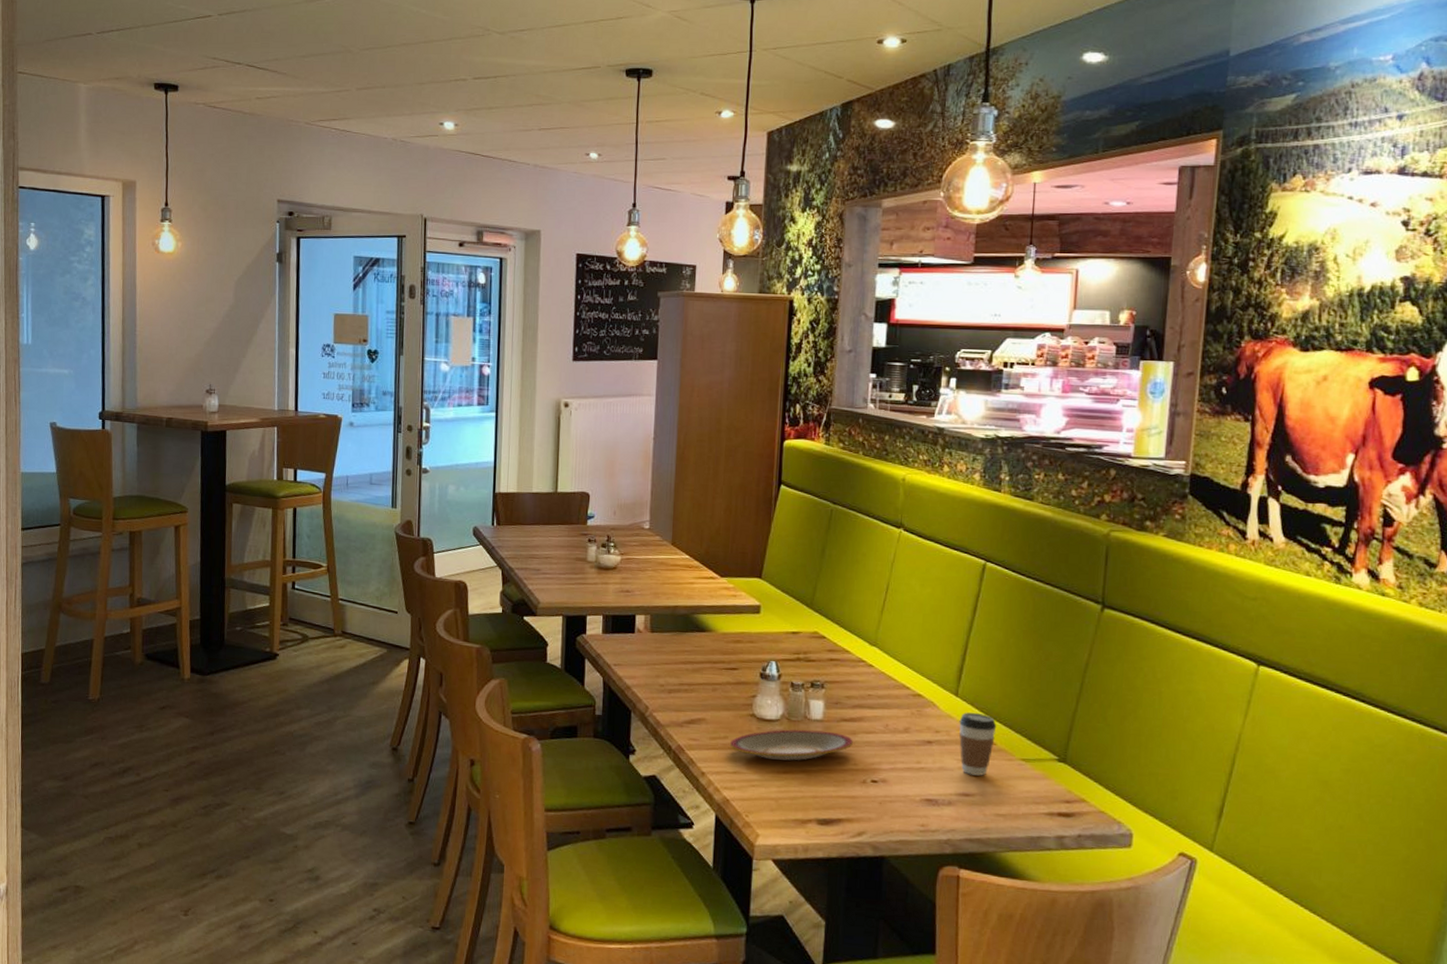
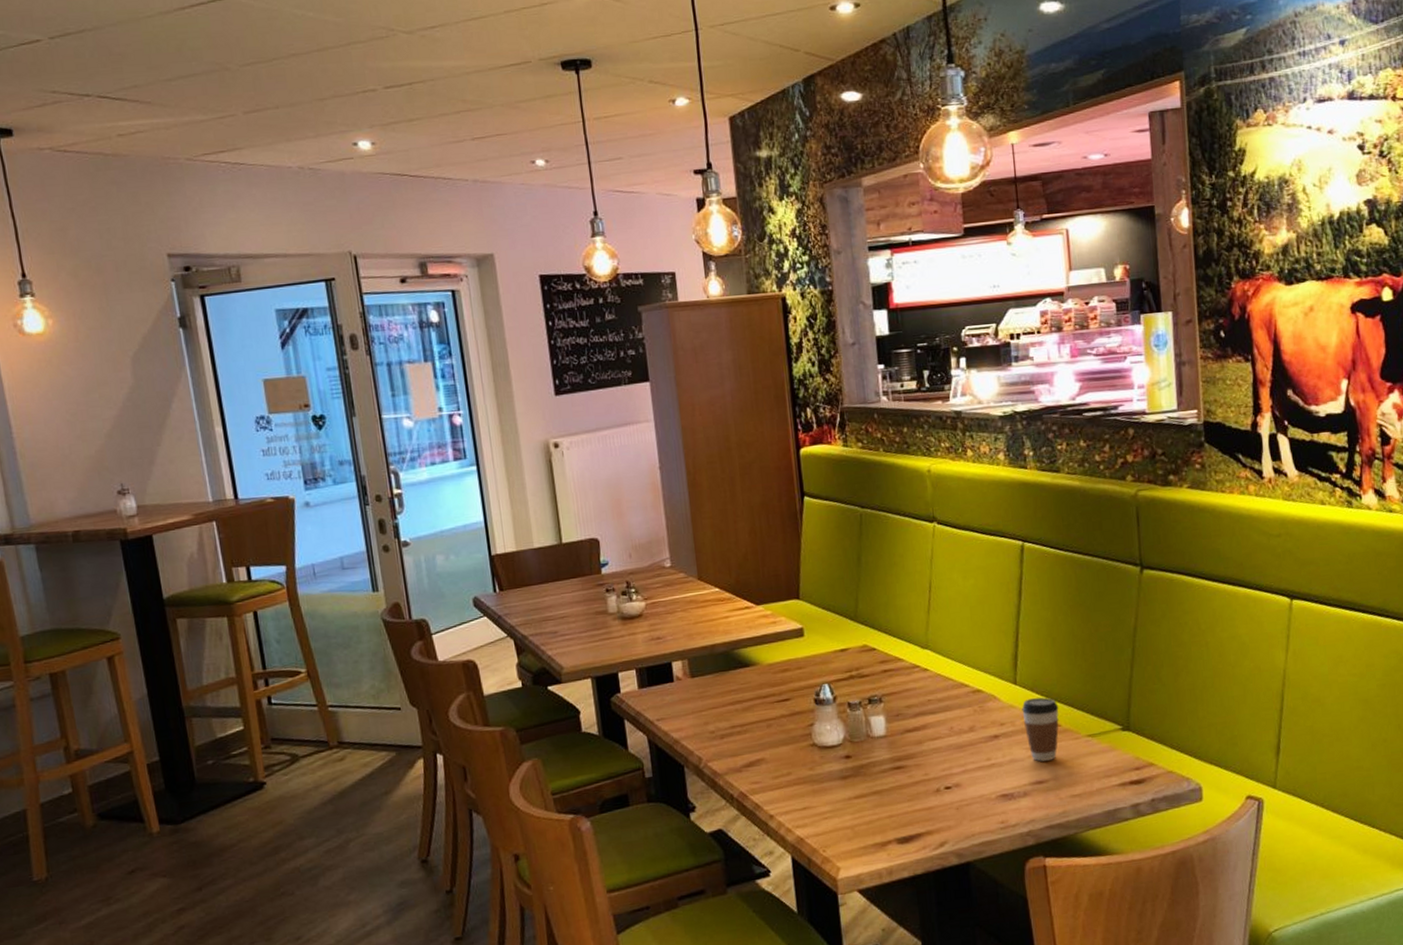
plate: present [729,729,853,761] -> none [794,745,921,788]

